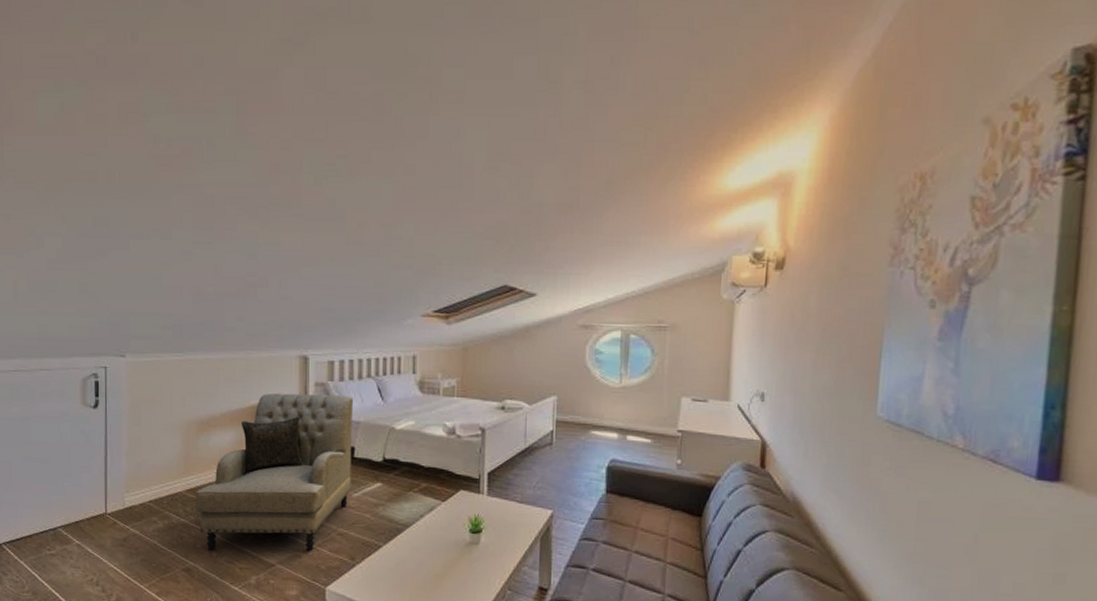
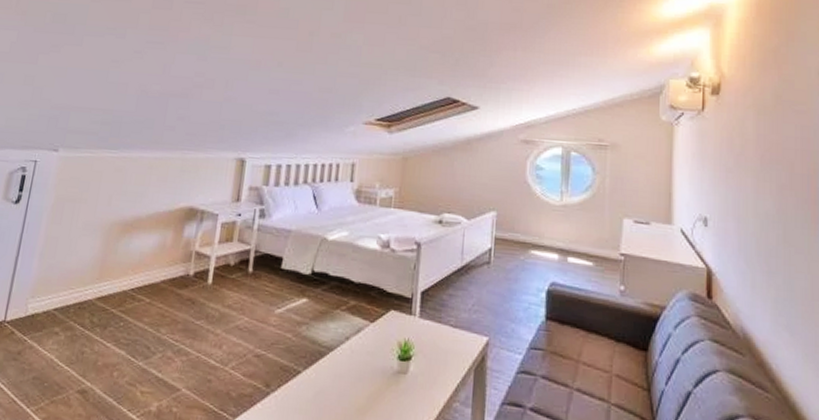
armchair: present [194,393,353,551] -> none [102,195,286,374]

